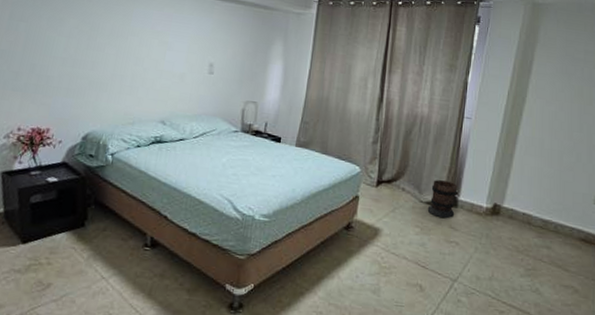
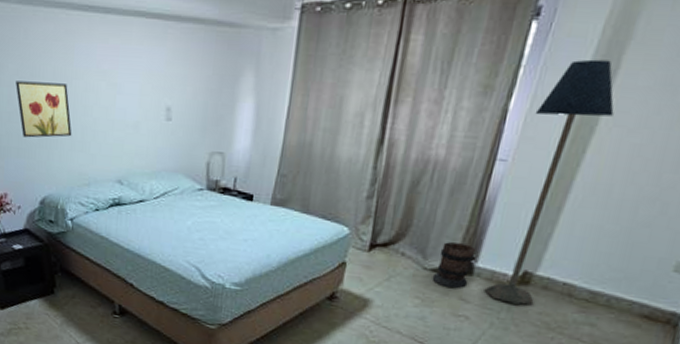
wall art: none [74,33,123,82] -> present [16,81,72,138]
floor lamp: none [467,53,535,232] -> present [484,59,614,305]

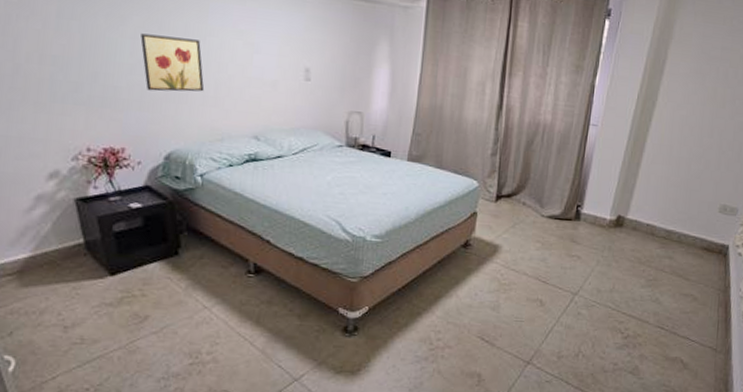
wooden barrel: present [432,242,476,289] -> none [549,192,581,233]
floor lamp: present [484,59,614,305] -> none [590,51,667,244]

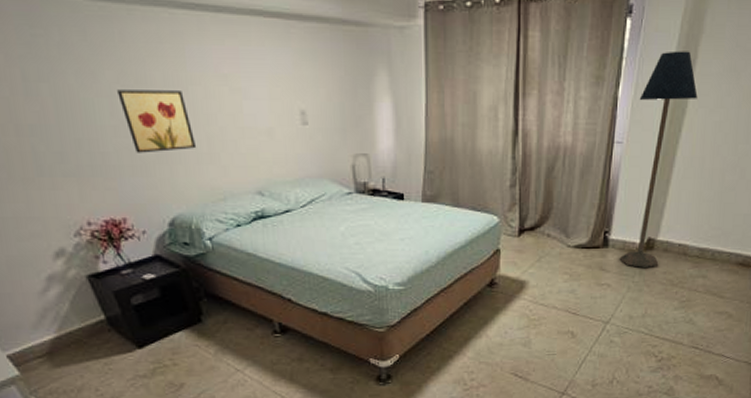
floor lamp: none [590,51,667,244] -> present [619,51,698,268]

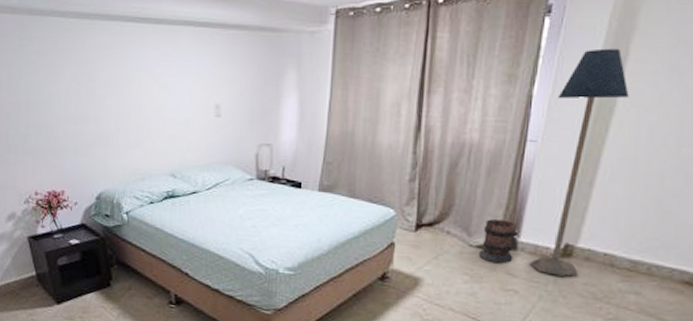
wall art: present [117,90,197,153] -> none [73,86,127,138]
wooden barrel: none [576,220,608,261] -> present [478,219,518,264]

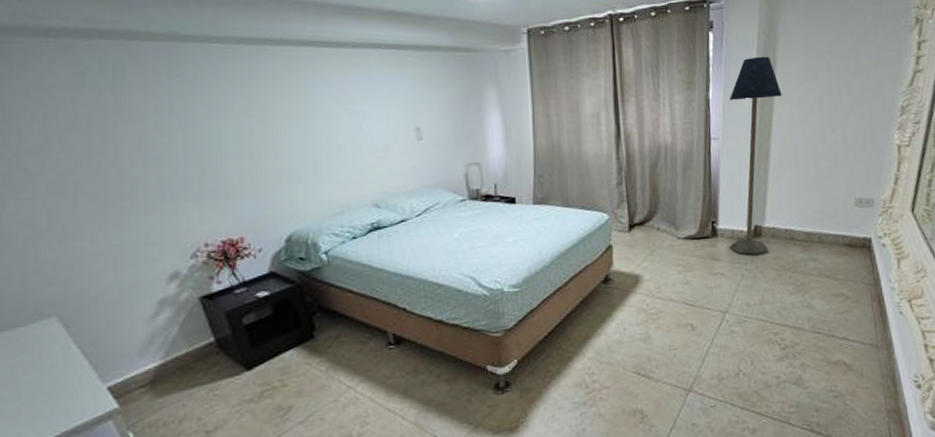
wooden barrel: present [478,219,518,264] -> none [686,211,716,251]

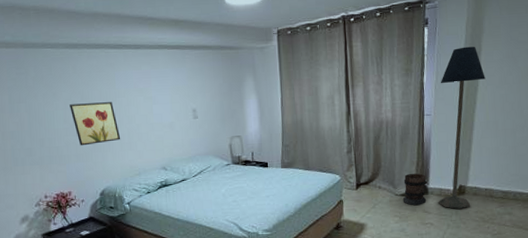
wall art: none [244,116,316,175] -> present [70,102,121,146]
wooden barrel: none [686,211,716,251] -> present [402,173,427,206]

